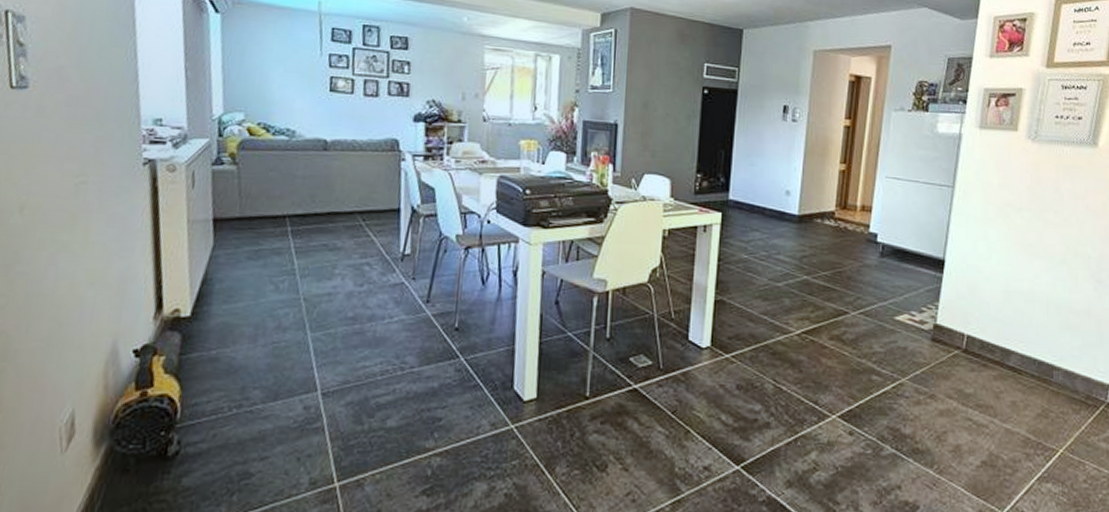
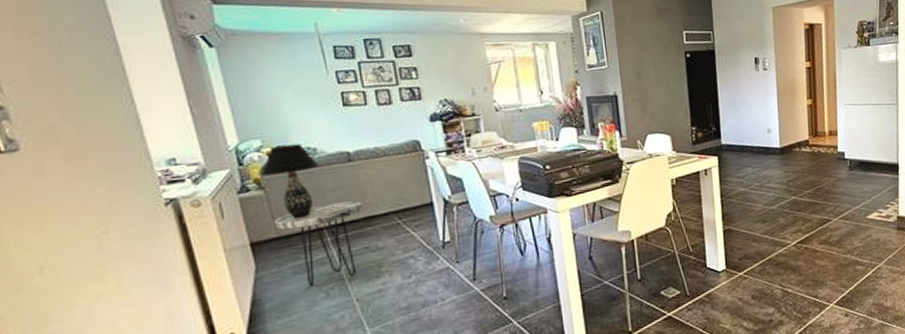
table lamp: none [238,122,296,203] -> present [262,143,320,220]
side table: none [240,191,329,275] -> present [275,201,363,286]

